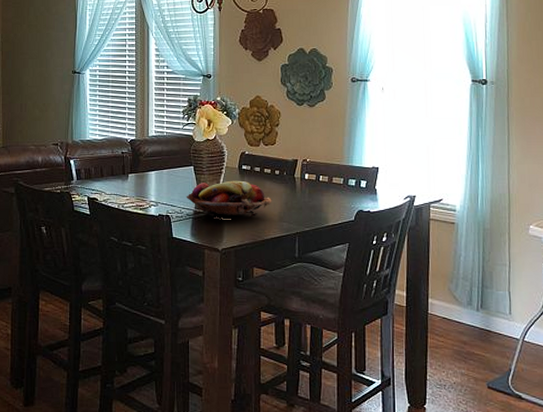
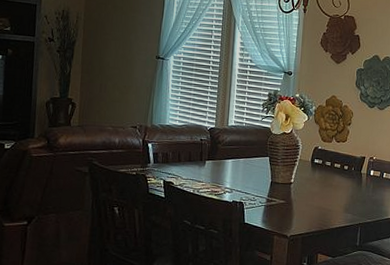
fruit basket: present [186,180,272,218] -> none [260,172,340,208]

